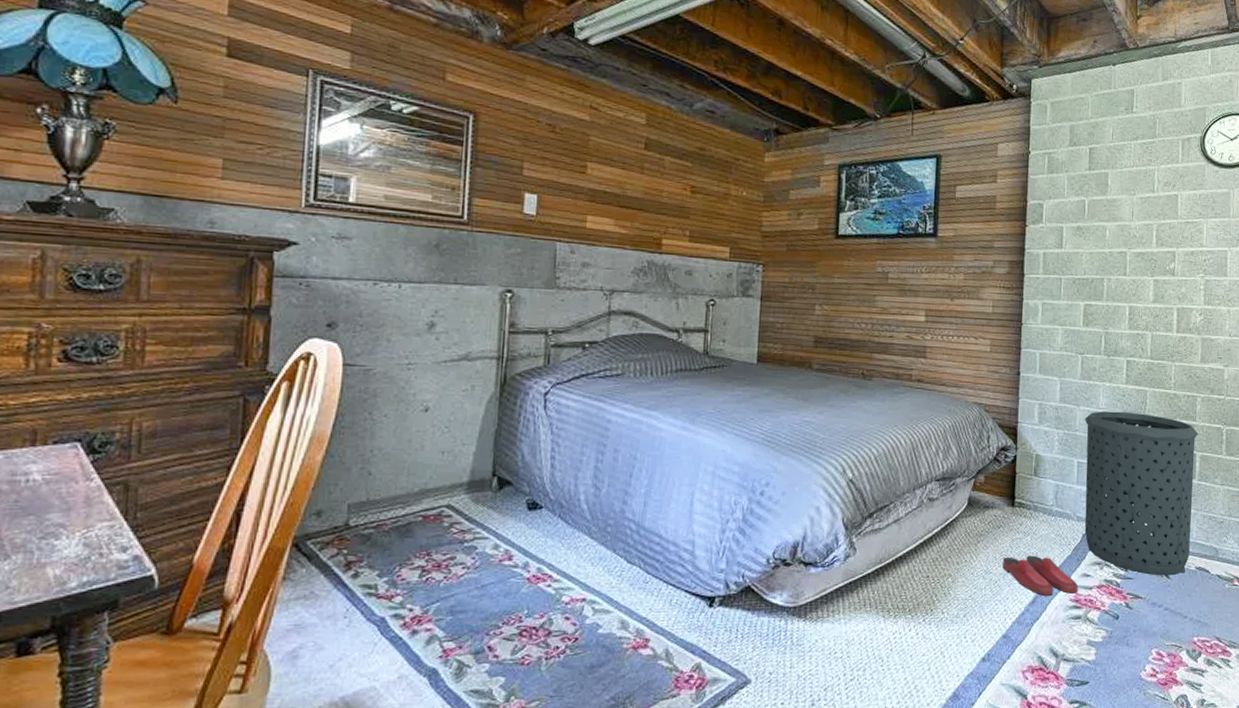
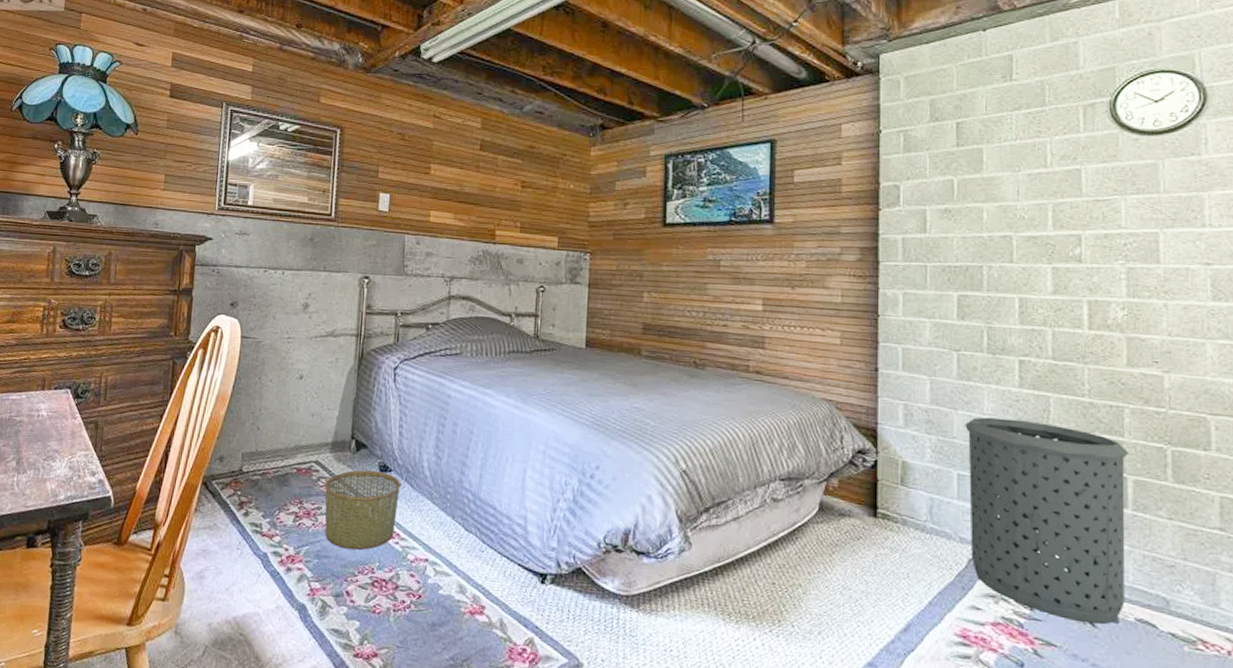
basket: none [459,510,556,599] -> present [324,470,403,550]
slippers: present [1002,555,1078,596] -> none [864,573,965,628]

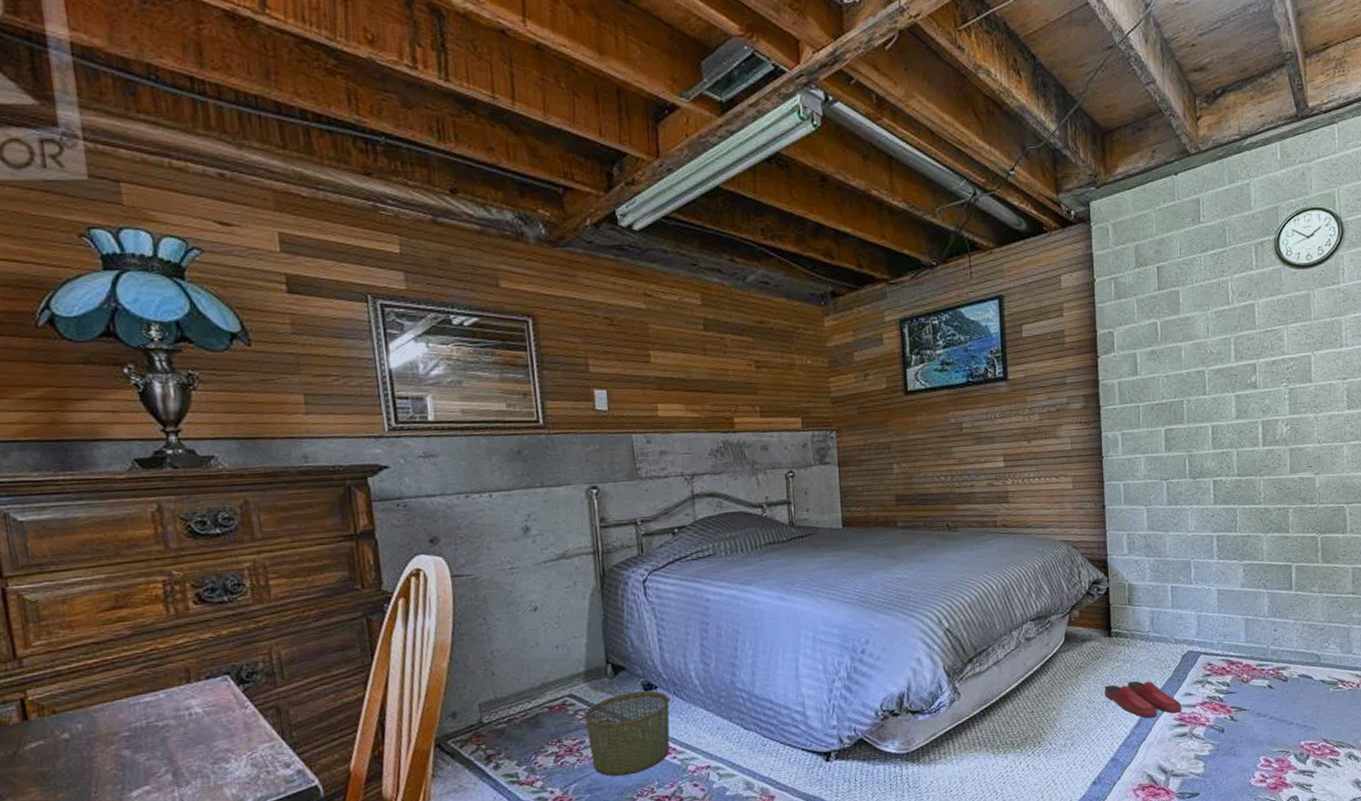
slippers: none [864,573,965,628] -> present [1104,680,1182,718]
laundry basket: present [965,417,1129,624] -> none [1175,531,1293,687]

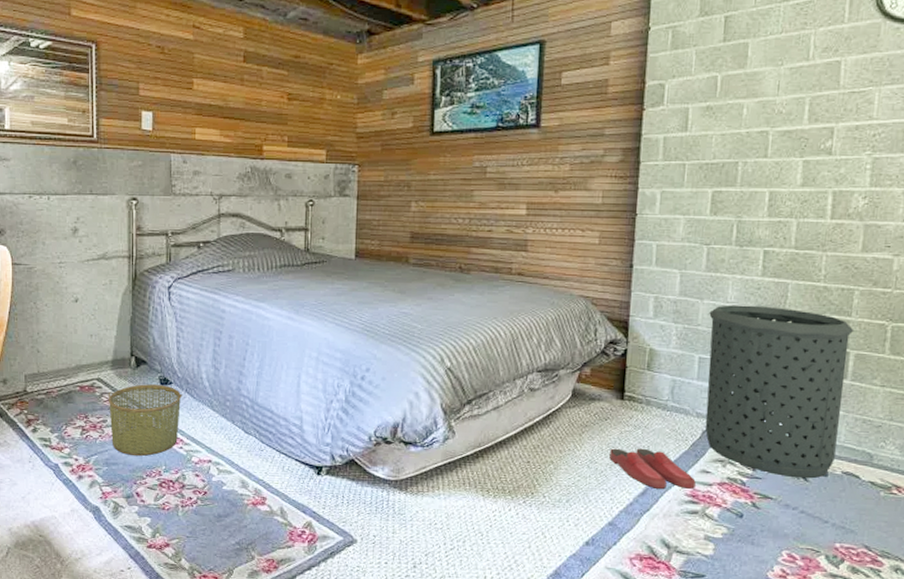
laundry basket: none [1175,531,1293,687] -> present [705,305,854,478]

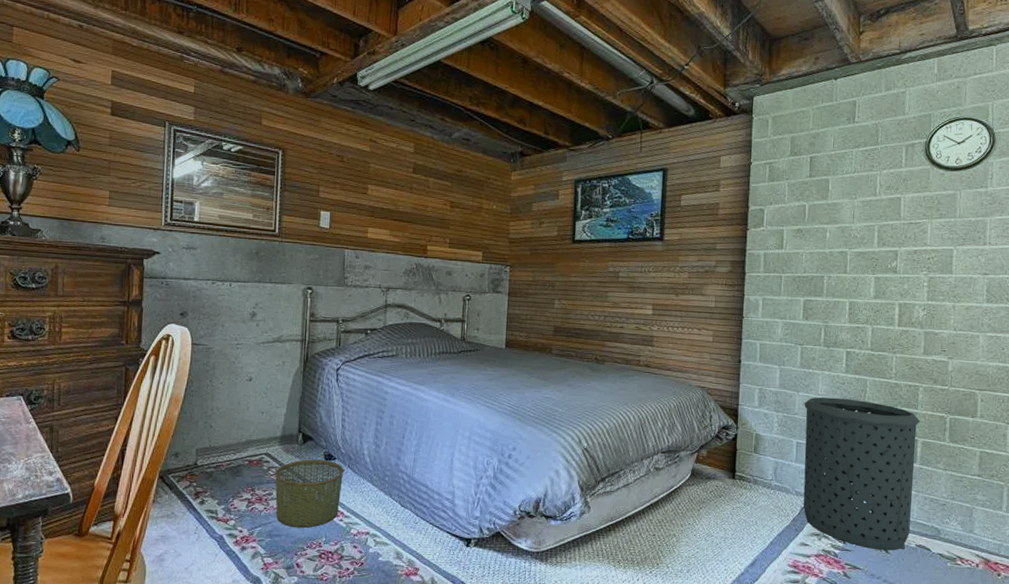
slippers: present [609,448,696,489] -> none [723,522,796,560]

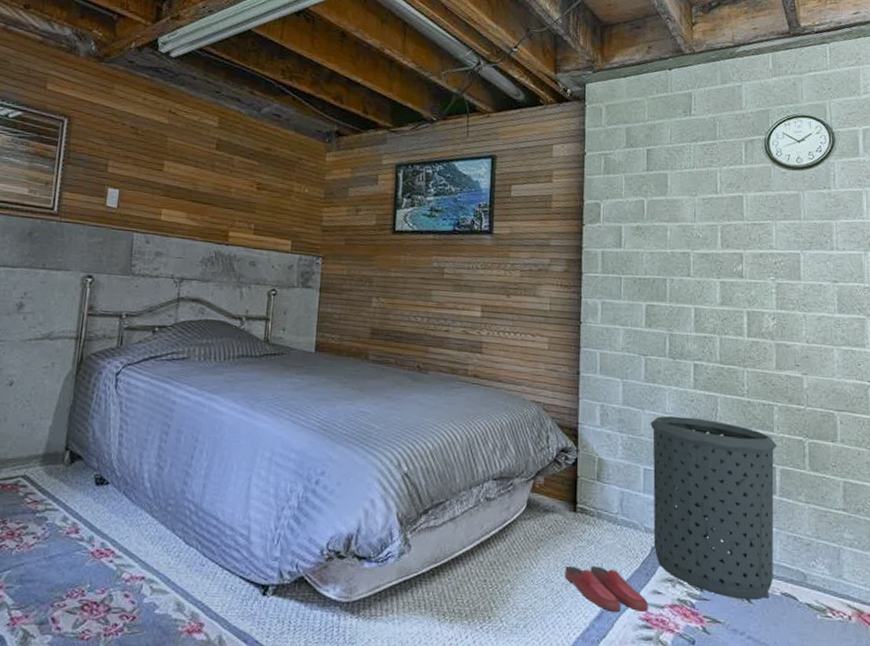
basket: present [274,459,346,528] -> none [30,483,120,571]
slippers: none [723,522,796,560] -> present [565,565,648,612]

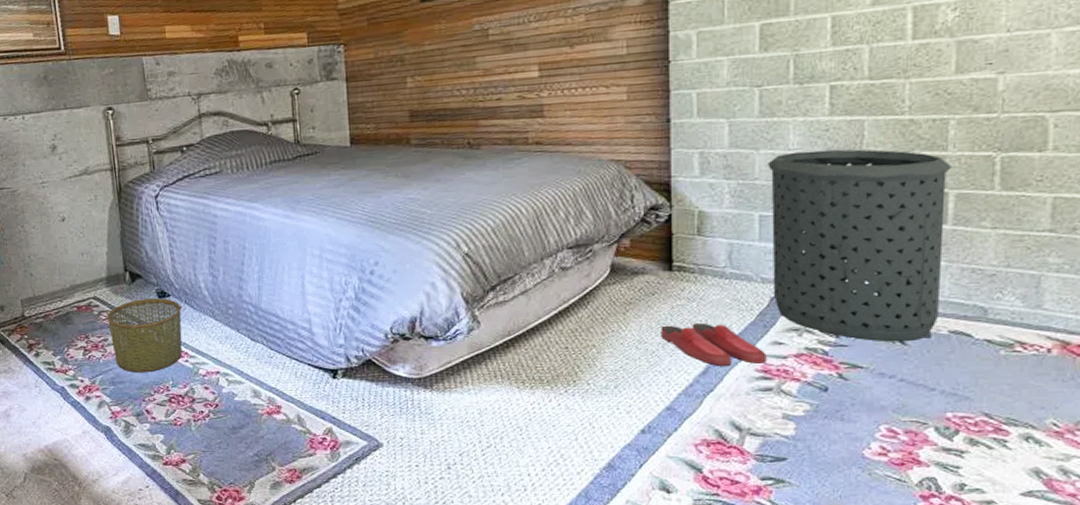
basket: none [30,483,120,571] -> present [105,298,183,372]

